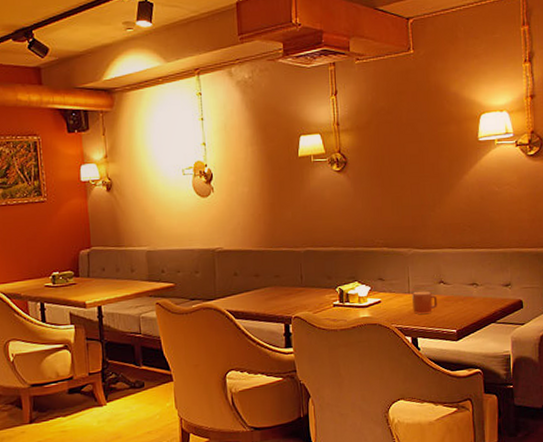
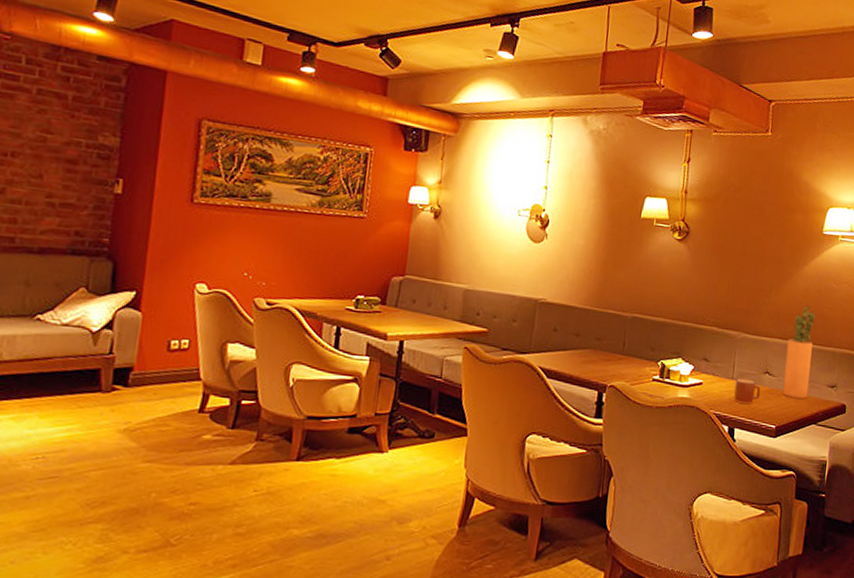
vase: none [457,212,484,303] -> present [782,305,815,400]

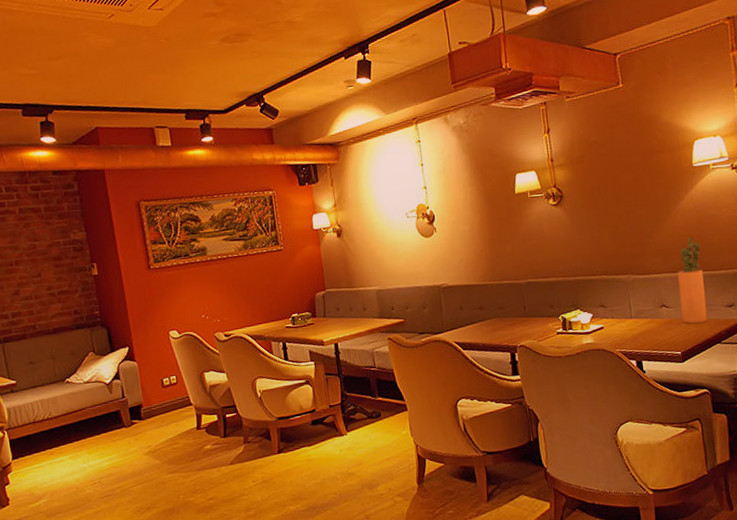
mug: present [734,378,760,405] -> none [633,315,660,339]

